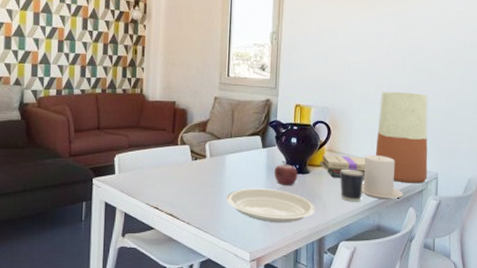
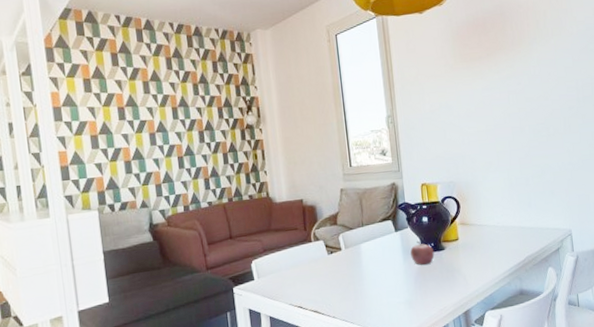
plate: present [226,188,316,223] -> none [367,270,458,304]
books: present [320,155,366,180] -> none [454,225,501,250]
mug: present [340,169,364,202] -> none [475,239,500,271]
candle: present [361,154,404,200] -> none [497,221,541,264]
vase: present [375,91,428,183] -> none [503,153,561,244]

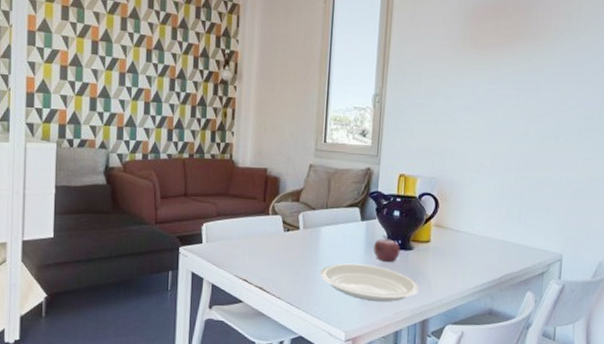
plate: none [367,270,458,304] -> present [320,263,420,302]

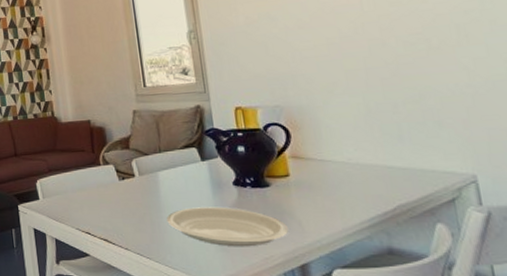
fruit: present [373,235,401,262] -> none [221,173,255,202]

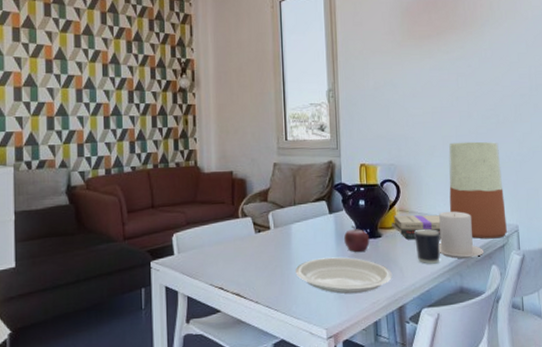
fruit: none [221,173,255,202] -> present [343,225,370,252]
books: none [282,161,354,191] -> present [391,214,441,240]
mug: none [314,177,355,219] -> present [414,228,441,264]
candle: none [348,157,423,215] -> present [438,211,485,259]
vase: none [355,72,458,191] -> present [448,141,507,239]

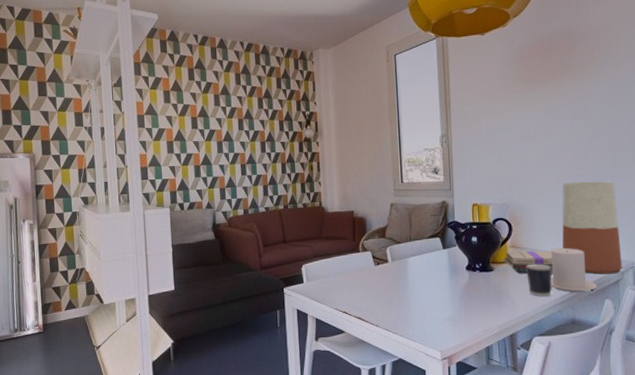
plate: present [295,257,393,294] -> none [411,288,505,322]
fruit: present [343,225,370,252] -> none [456,260,482,284]

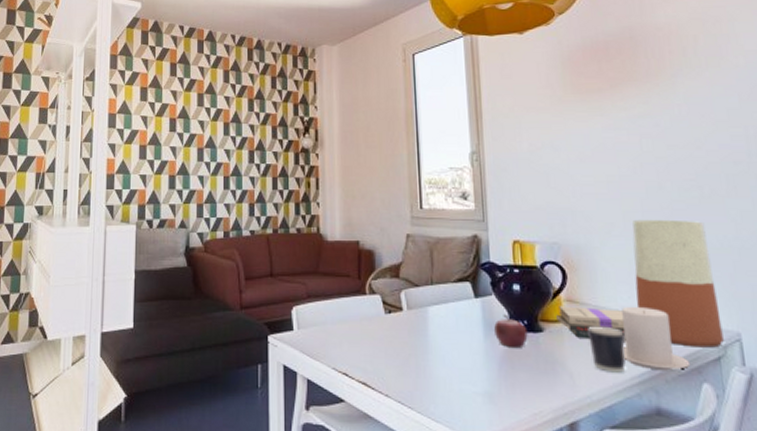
fruit: none [456,260,482,284] -> present [493,314,528,347]

